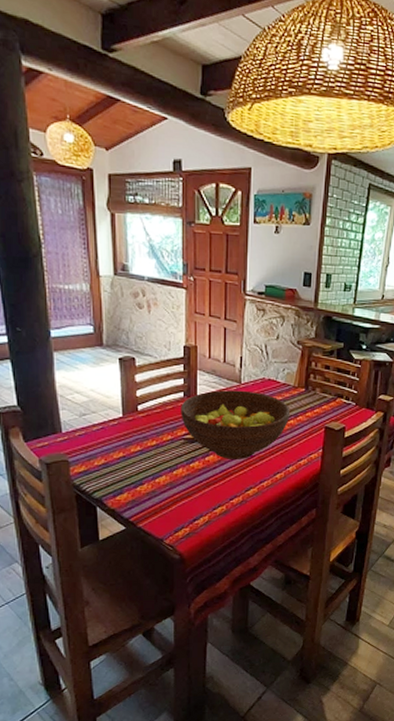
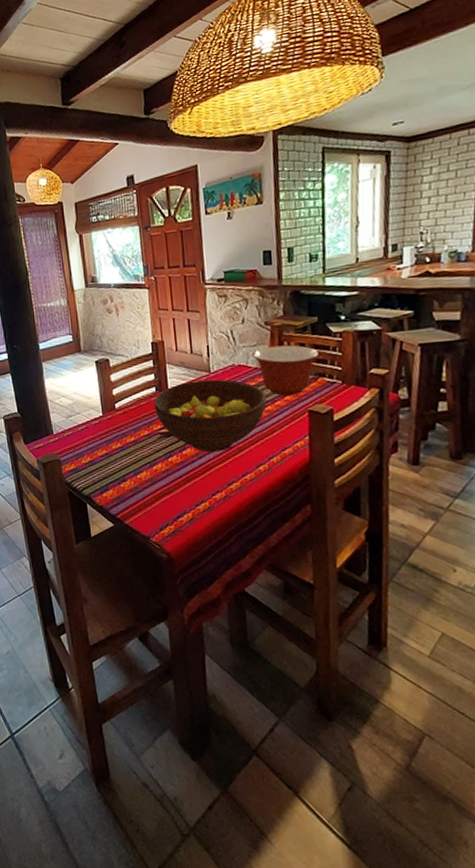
mixing bowl: none [282,365,340,413] -> present [252,345,319,396]

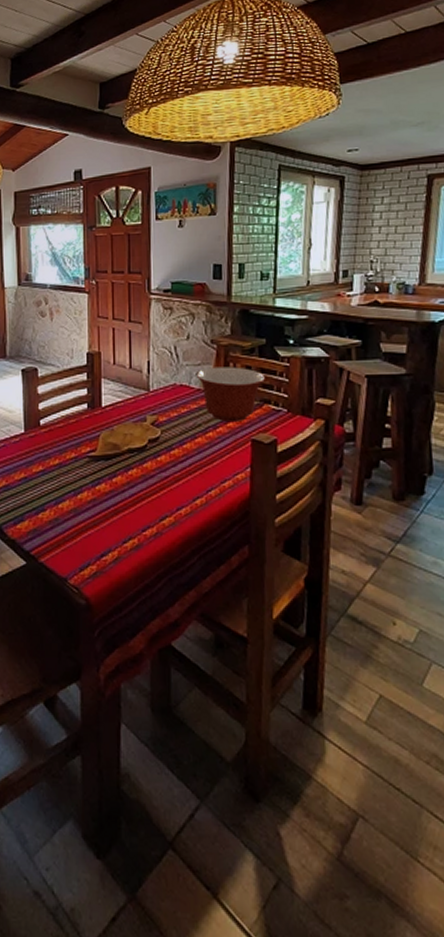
fruit bowl: present [154,379,266,452] -> none [84,399,207,481]

